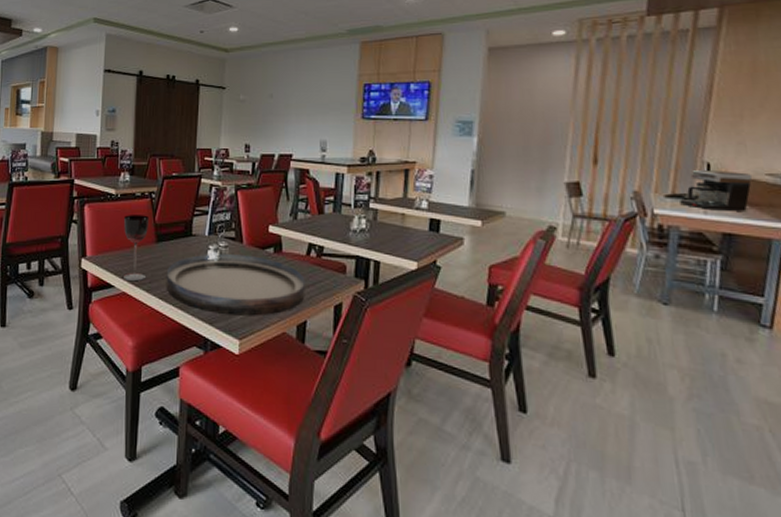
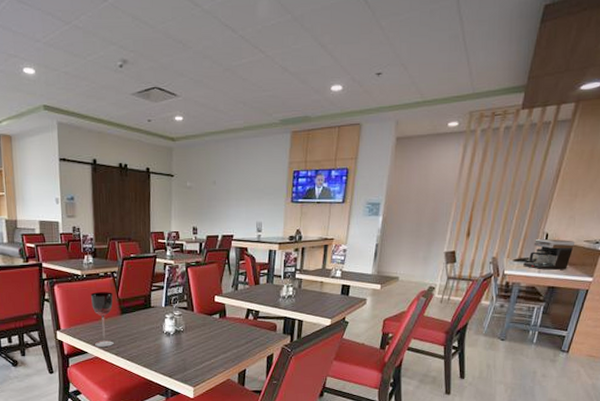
tray: present [166,254,305,316] -> none [131,321,245,369]

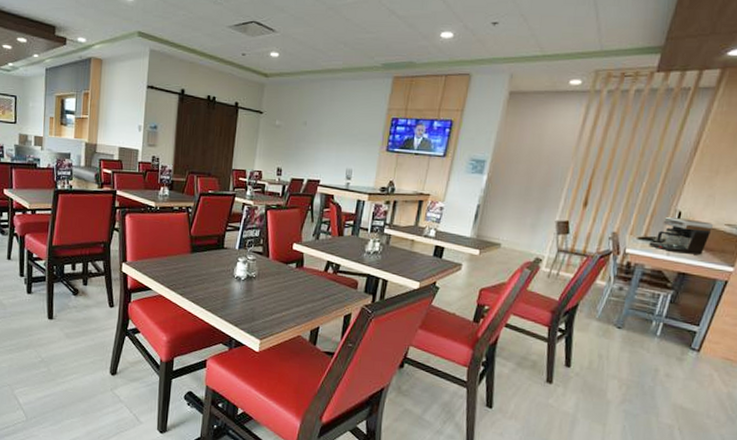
wineglass: present [90,292,115,347] -> none [159,226,186,285]

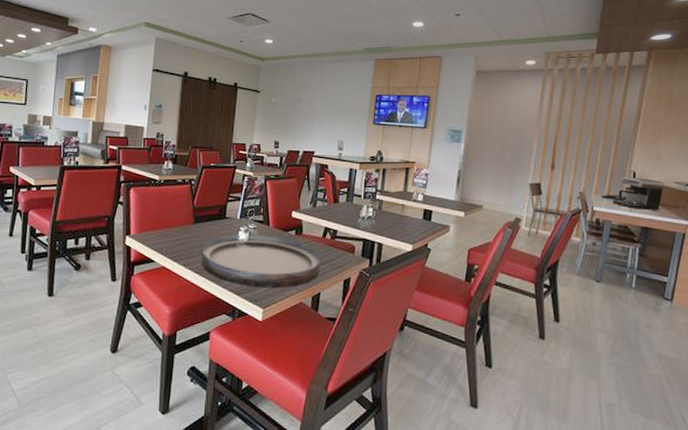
tray: none [198,265,321,321] -> present [201,234,321,288]

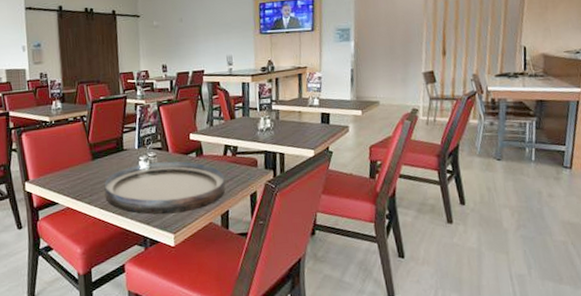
coffee maker: present [612,176,664,210] -> none [506,51,555,84]

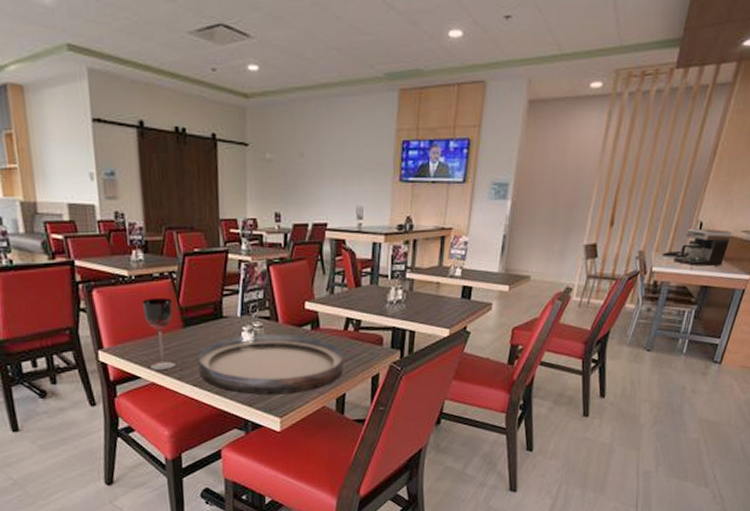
wineglass: none [59,137,87,197] -> present [141,298,177,370]
coffee maker: none [506,51,555,84] -> present [674,228,731,266]

